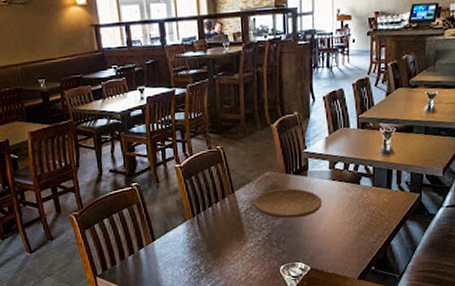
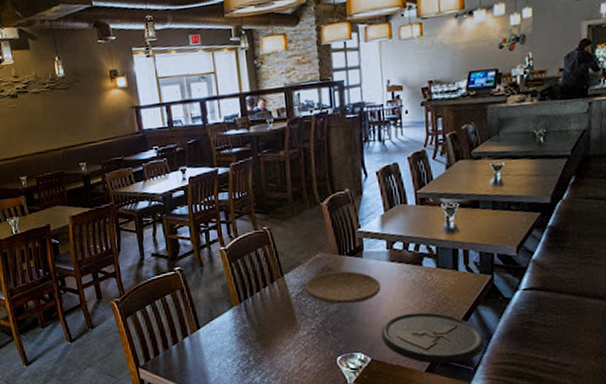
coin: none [320,226,411,272] -> present [381,312,485,365]

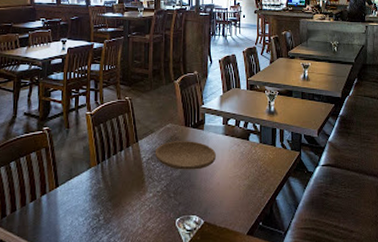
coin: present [381,312,485,365] -> none [214,181,294,228]

